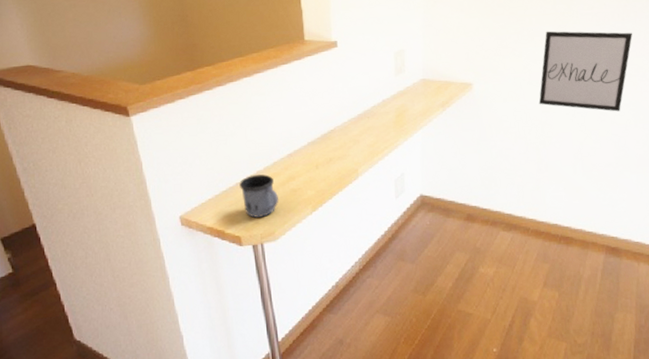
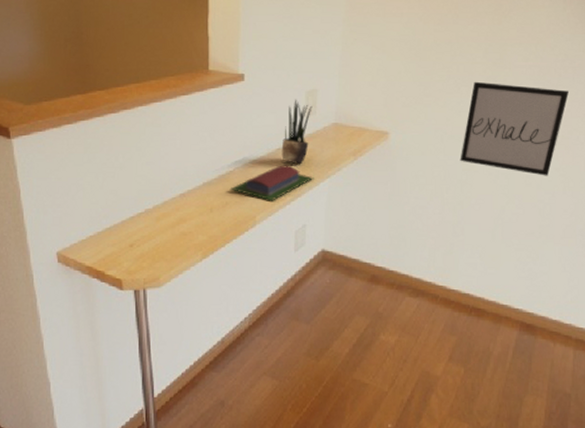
mug: present [239,174,279,218] -> none [125,214,166,260]
architectural model: none [332,120,408,155] -> present [229,165,314,201]
potted plant: none [376,60,401,119] -> present [281,99,312,164]

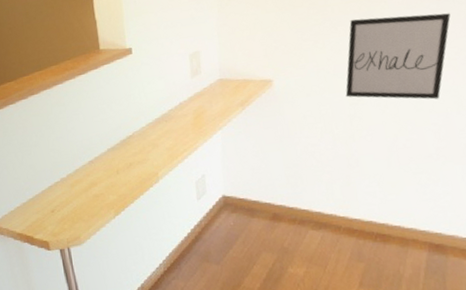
architectural model: present [229,165,314,201] -> none [131,123,207,158]
potted plant: present [281,99,312,164] -> none [173,63,198,121]

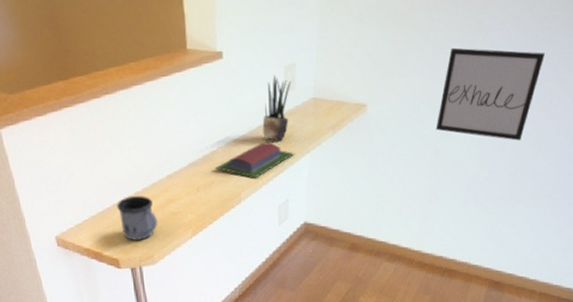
mug: none [45,181,82,223] -> present [117,196,158,240]
architectural model: none [131,123,207,158] -> present [214,142,295,178]
potted plant: none [173,63,198,121] -> present [262,75,291,140]

